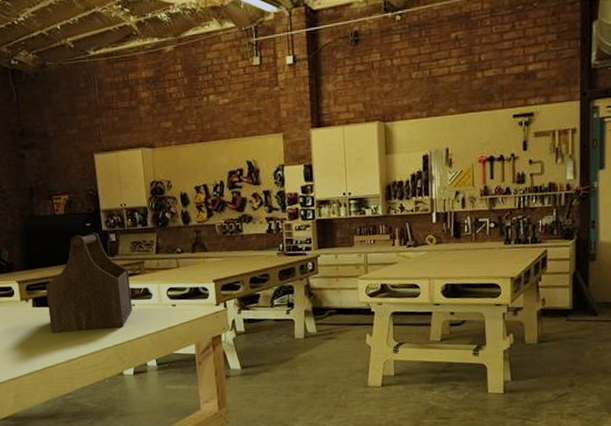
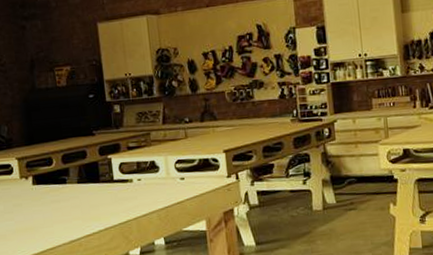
tool box: present [45,232,133,334] -> none [46,104,139,213]

